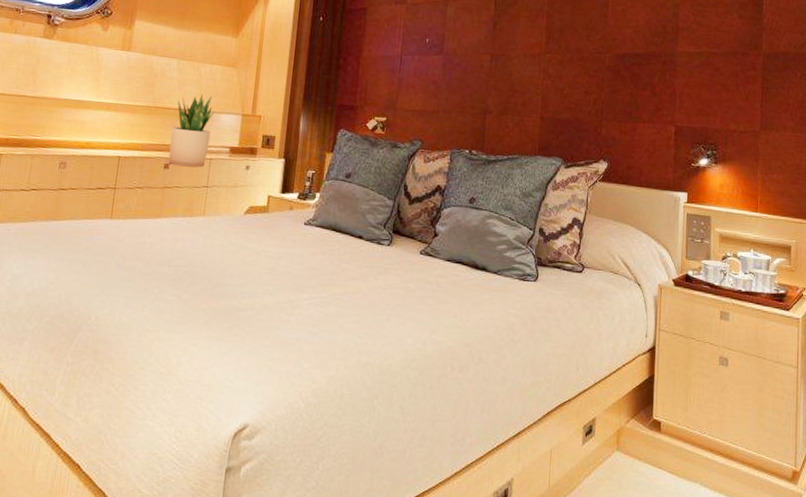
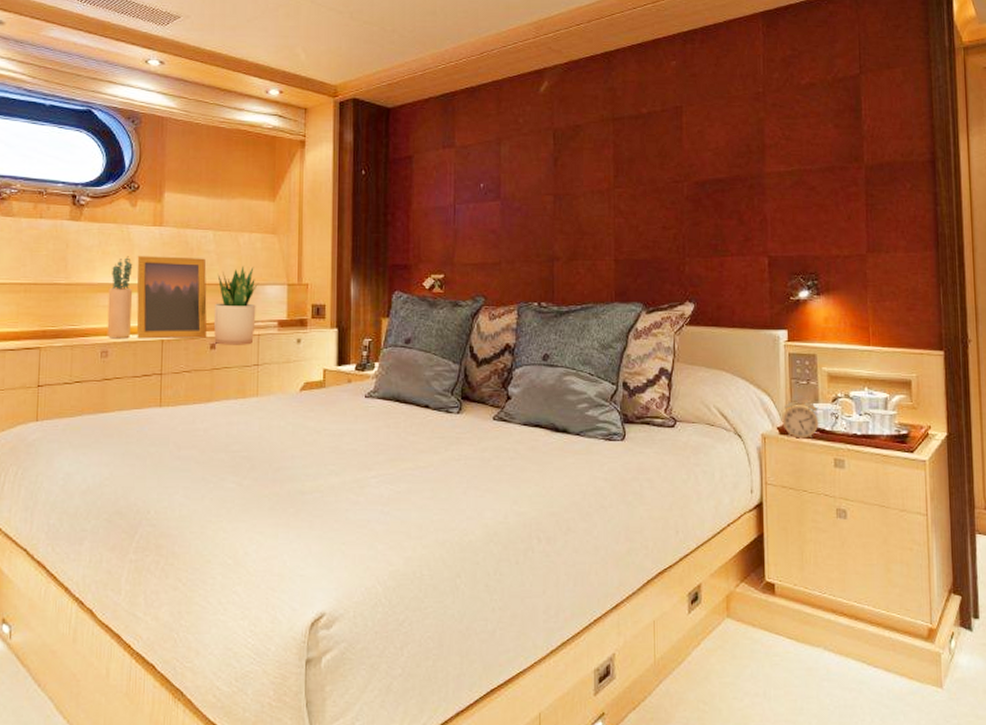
vase: none [67,76,99,153] -> present [107,256,133,339]
picture frame: none [95,77,168,158] -> present [136,256,208,339]
alarm clock: none [677,252,709,293] -> present [782,395,818,440]

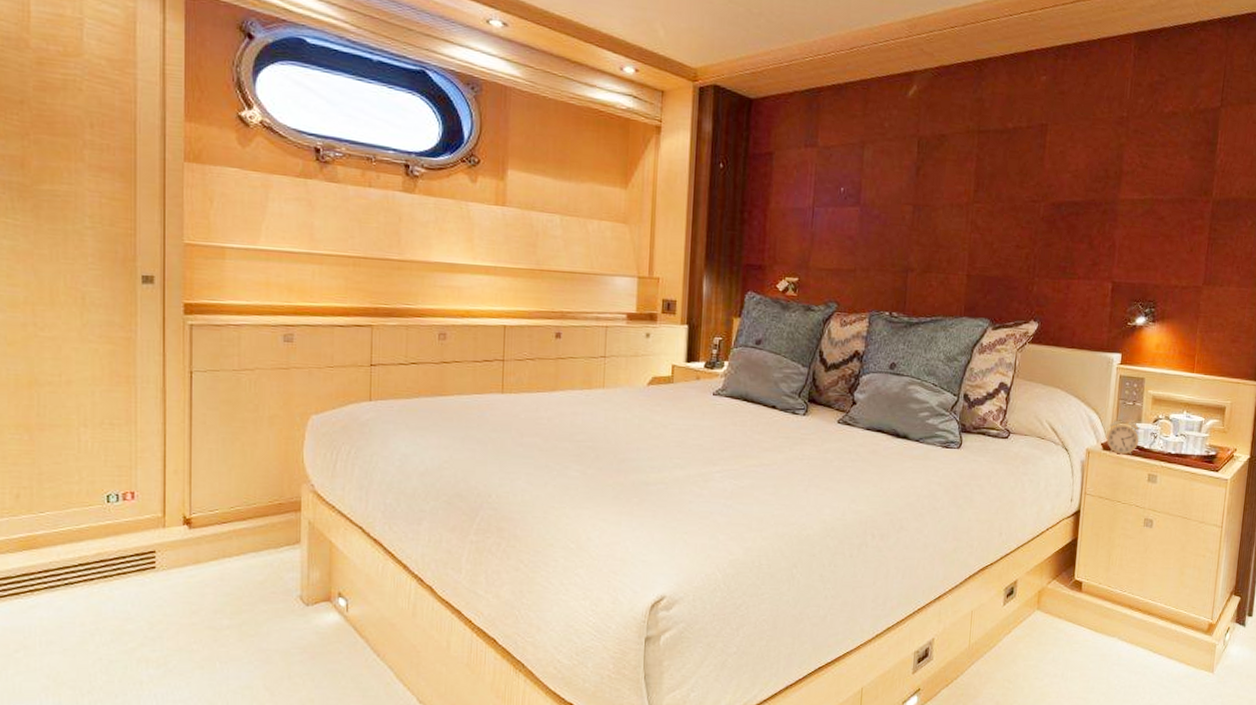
vase: present [107,256,133,339] -> none [445,235,473,322]
picture frame: present [136,256,208,339] -> none [477,236,553,326]
planter: present [213,265,258,345] -> none [559,254,607,336]

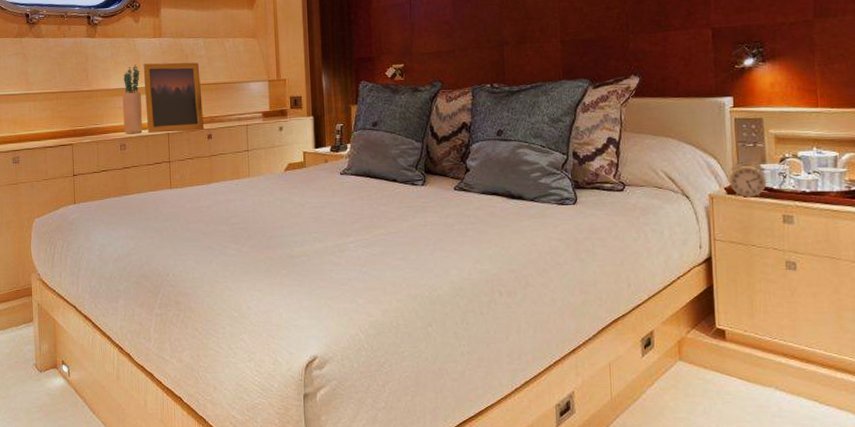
vase: none [445,235,473,322] -> present [122,64,143,134]
picture frame: none [477,236,553,326] -> present [143,62,205,133]

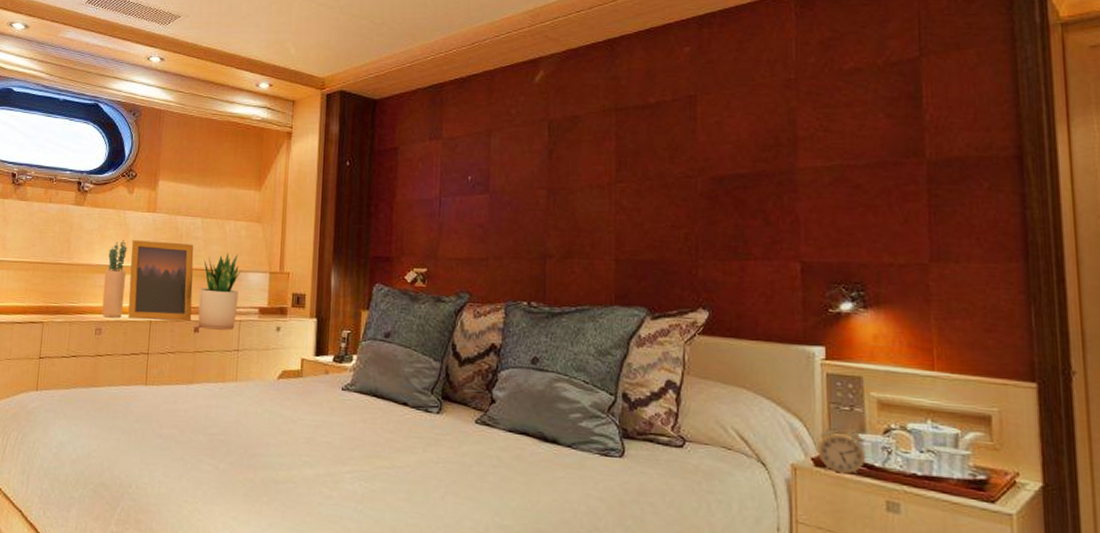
planter: none [208,66,244,135] -> present [198,252,241,330]

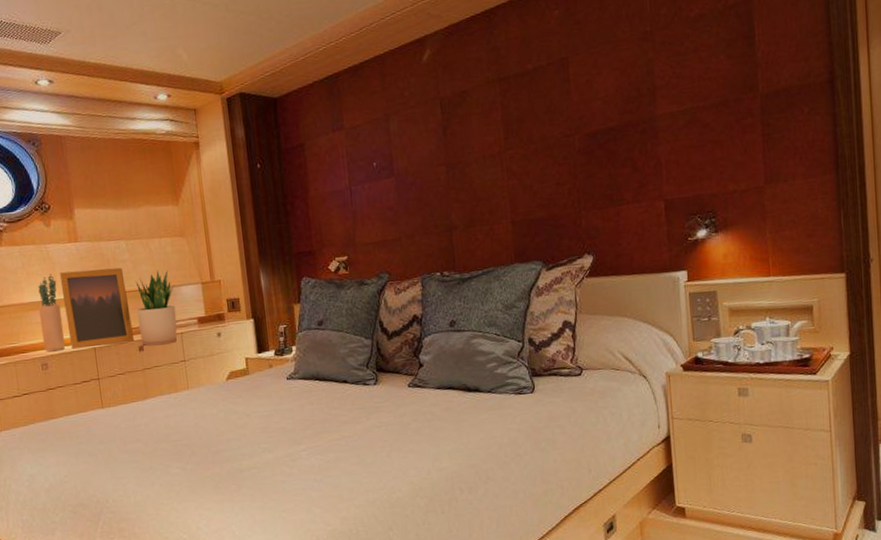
alarm clock: present [818,423,865,477] -> none [685,332,721,373]

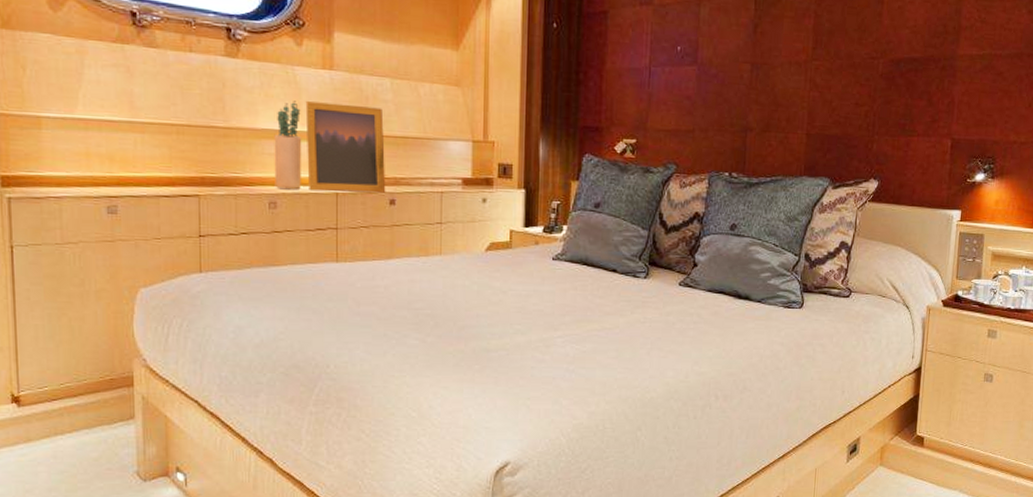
planter: present [135,270,178,347] -> none [392,118,440,203]

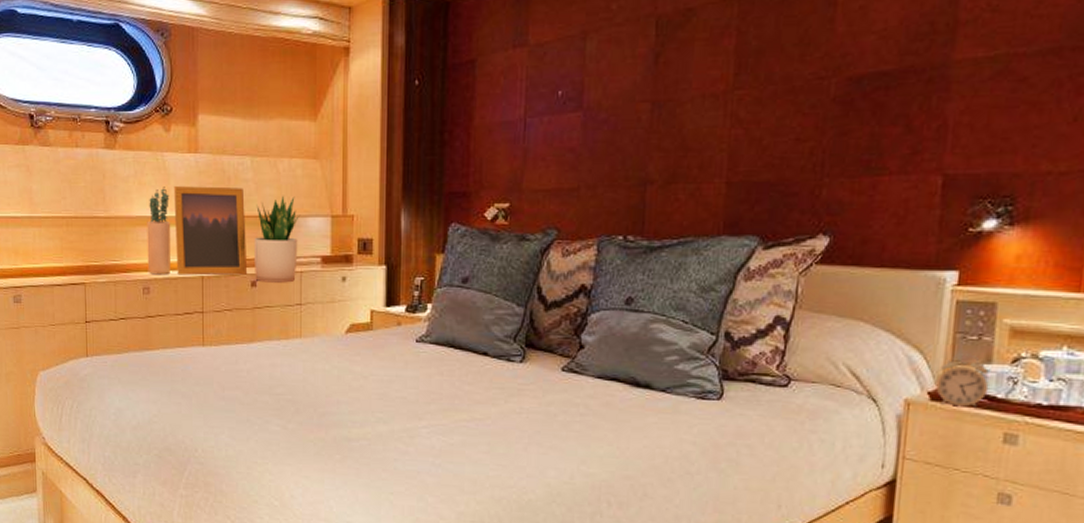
planter: none [392,118,440,203] -> present [253,195,299,283]
alarm clock: none [946,272,979,313] -> present [935,354,989,409]

